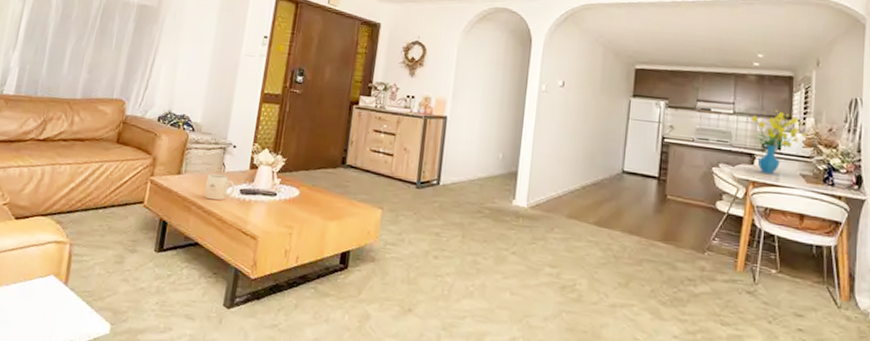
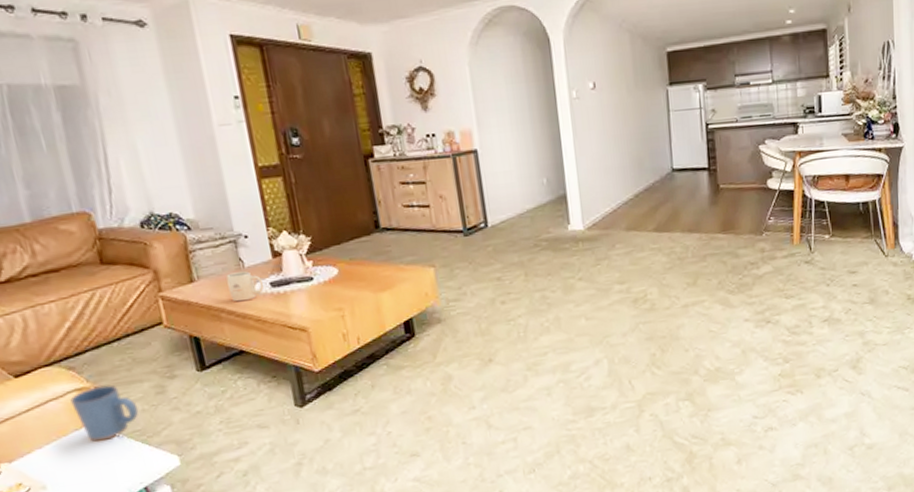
mug: none [46,243,96,293] -> present [70,385,139,441]
bouquet: present [752,109,806,174] -> none [791,69,844,141]

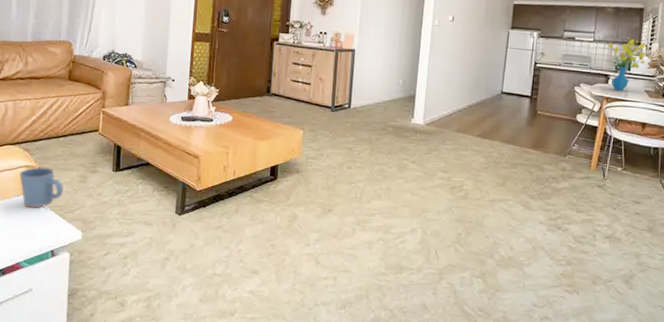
mug: present [226,271,265,302] -> none [150,104,177,127]
bouquet: none [791,69,844,141] -> present [608,37,651,91]

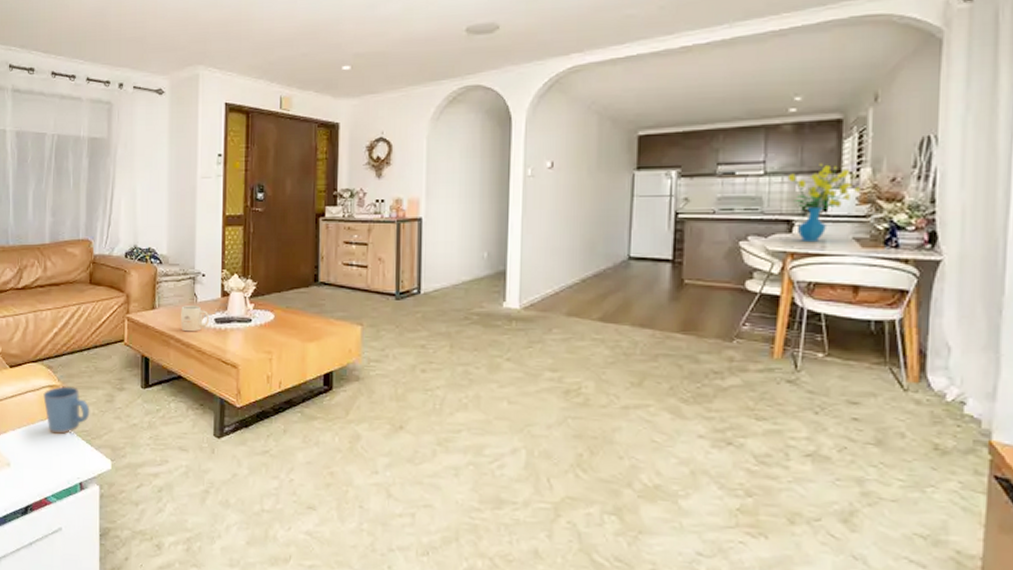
mug: none [150,104,177,127] -> present [180,305,210,332]

